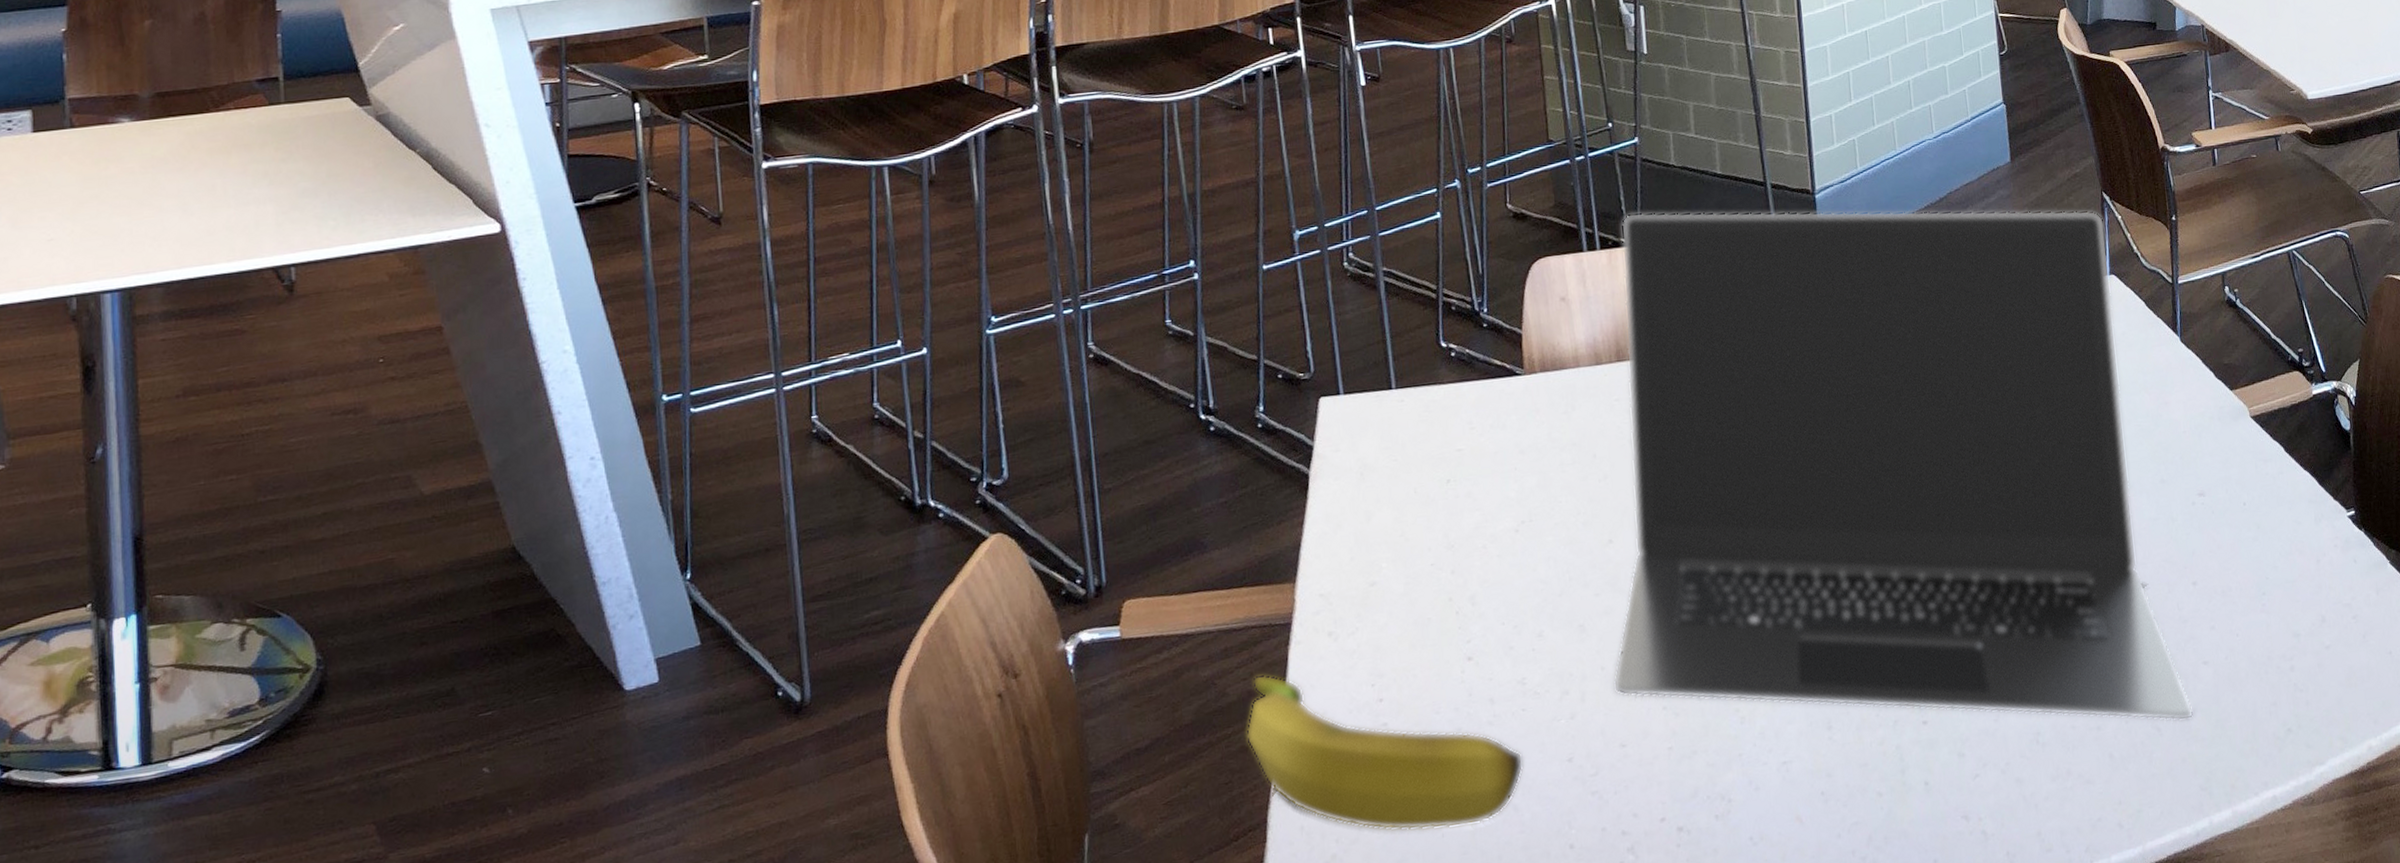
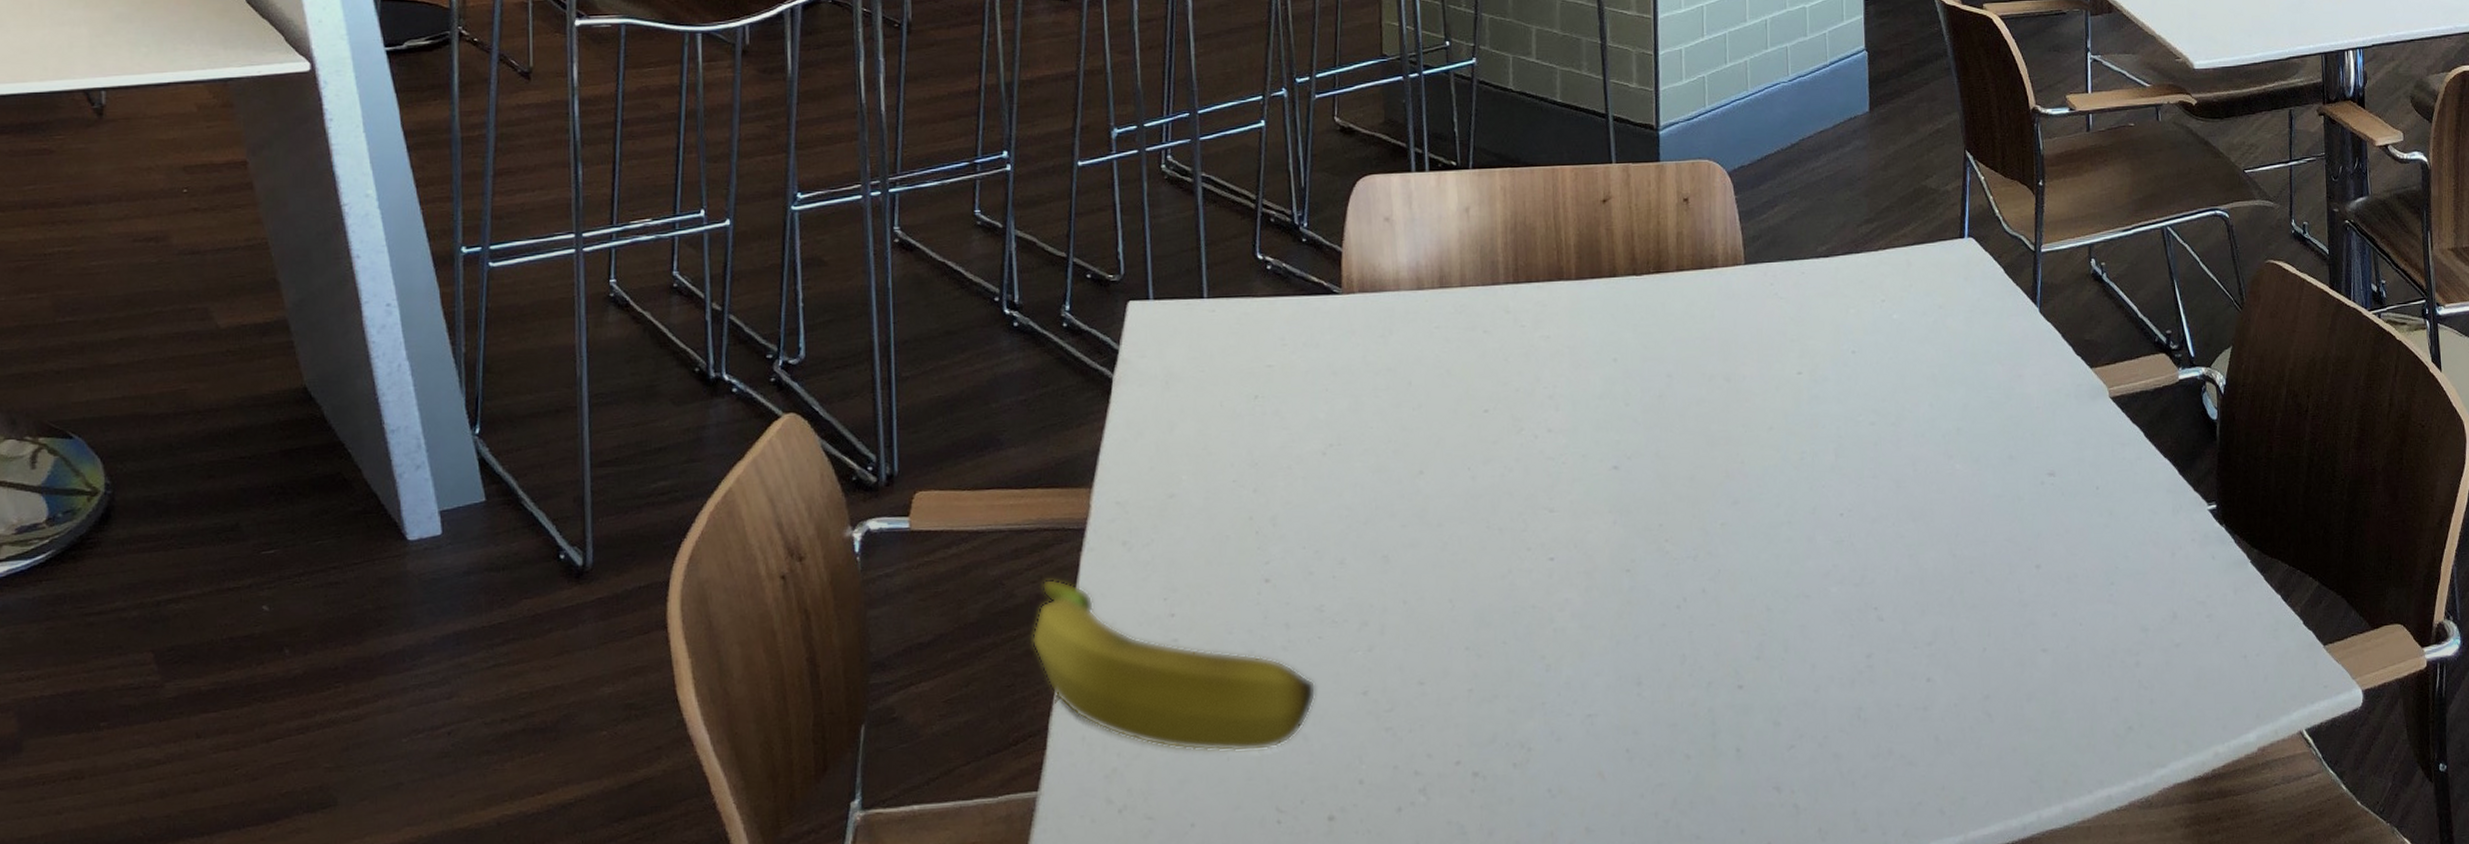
laptop: present [1613,210,2194,722] -> none [1415,135,2028,709]

